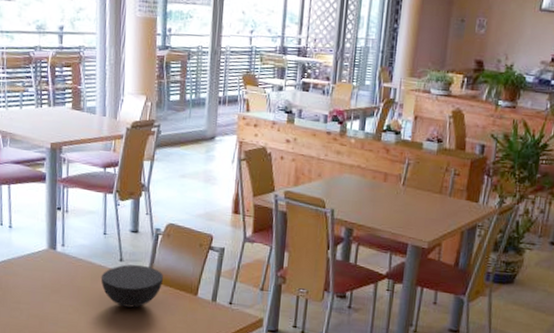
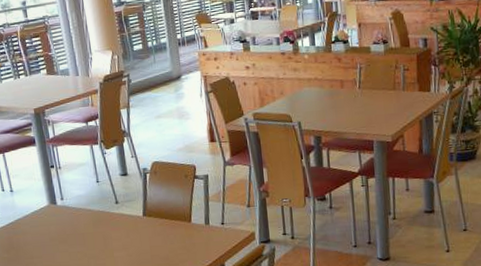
bowl: present [101,264,163,308] -> none [101,203,158,245]

